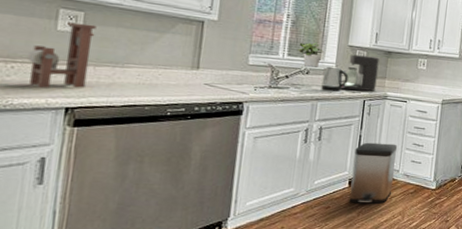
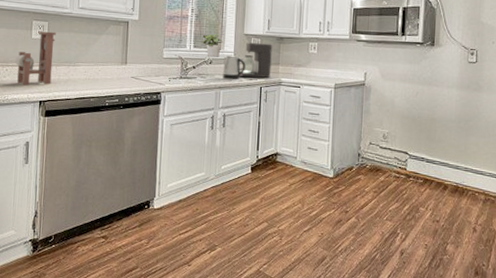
pedal bin: present [349,142,398,204] -> none [252,128,294,191]

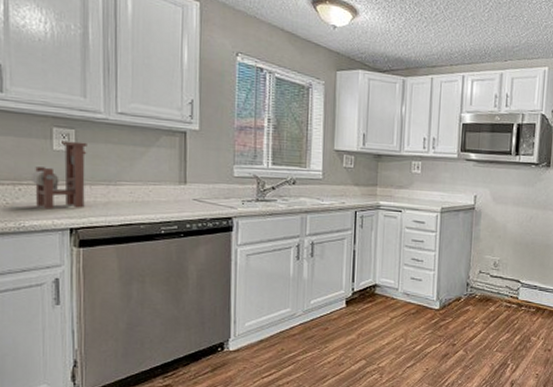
potted plant: present [202,34,224,58] -> none [282,149,310,177]
kettle: present [223,55,246,80] -> none [309,175,337,204]
coffee maker: present [239,42,273,78] -> none [329,160,369,201]

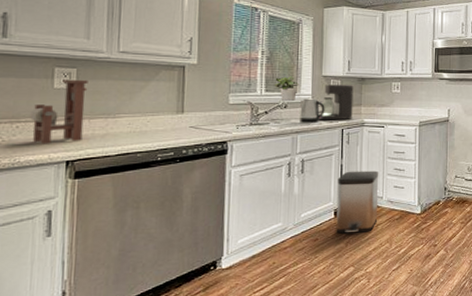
potted plant: none [282,149,310,177] -> present [275,76,300,102]
kettle: none [309,175,337,204] -> present [300,98,325,124]
coffee maker: none [329,160,369,201] -> present [318,84,354,120]
pedal bin: none [347,258,395,325] -> present [336,170,379,234]

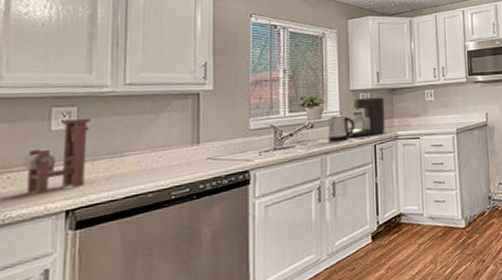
pedal bin: present [336,170,379,234] -> none [373,185,419,260]

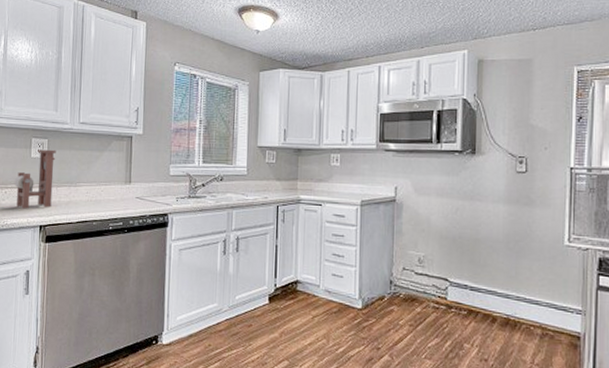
potted plant: present [299,94,326,121] -> none [211,147,236,174]
kettle: present [328,115,355,143] -> none [235,171,260,199]
coffee maker: present [348,97,385,138] -> none [253,156,290,196]

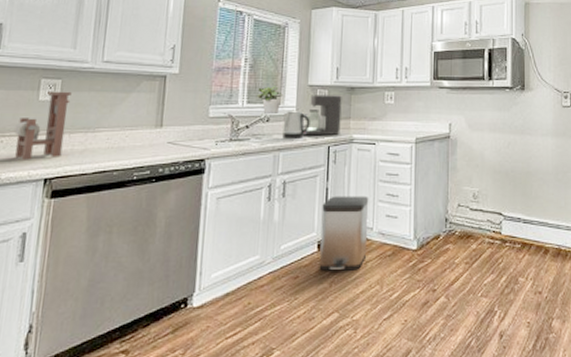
potted plant: none [211,147,236,174] -> present [257,86,284,115]
kettle: none [235,171,260,199] -> present [282,111,310,140]
coffee maker: none [253,156,290,196] -> present [303,95,342,136]
pedal bin: none [270,253,316,324] -> present [319,196,369,271]

